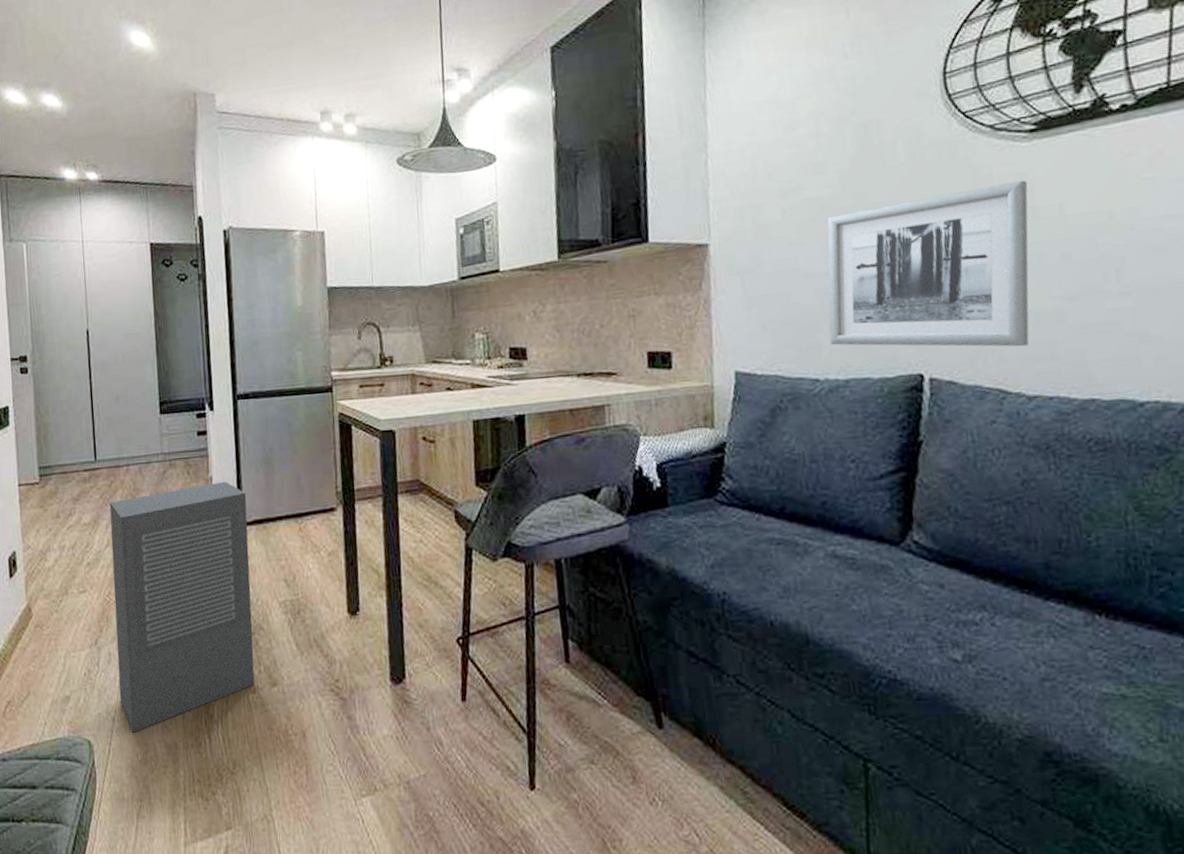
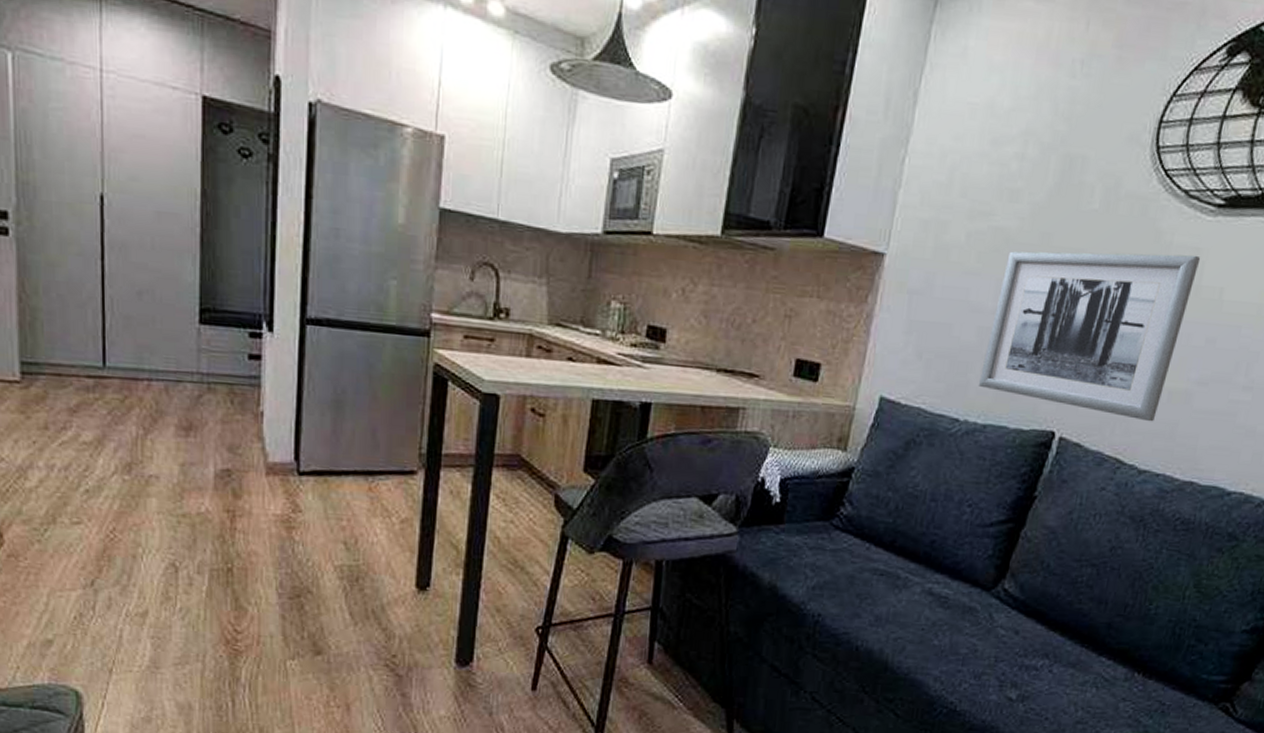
air purifier: present [109,481,255,733] -> none [120,419,306,688]

